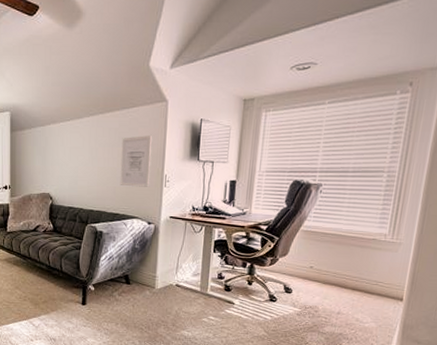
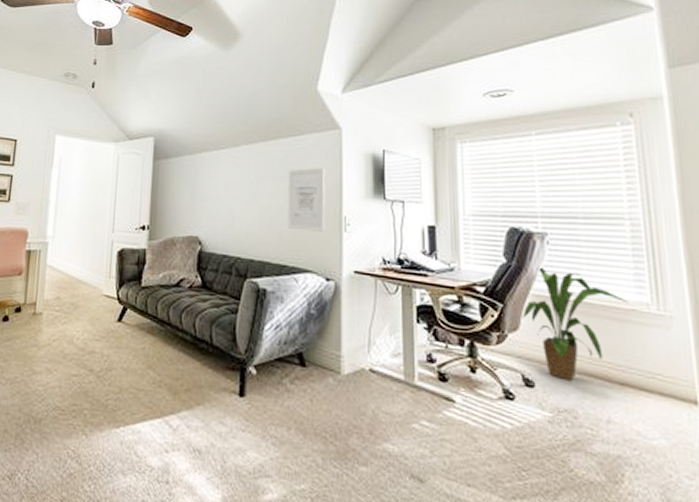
house plant: none [291,210,372,289] -> present [522,267,629,382]

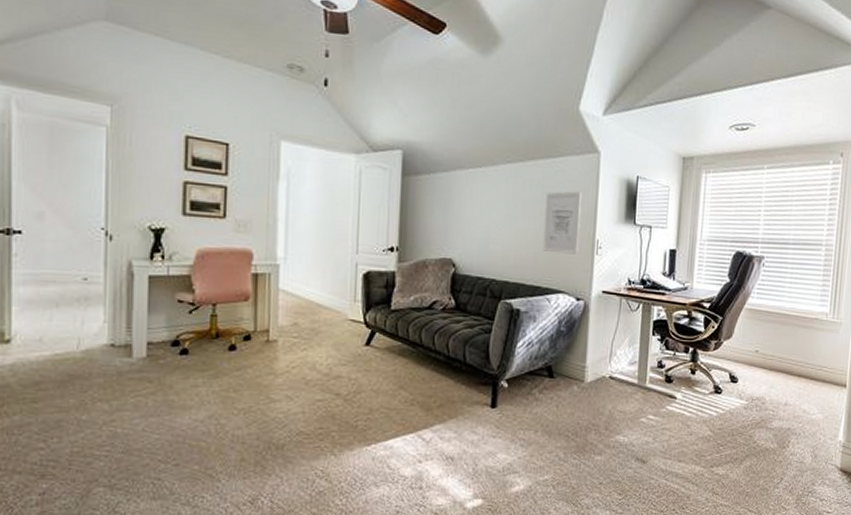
house plant: present [522,267,629,382] -> none [736,285,814,376]

